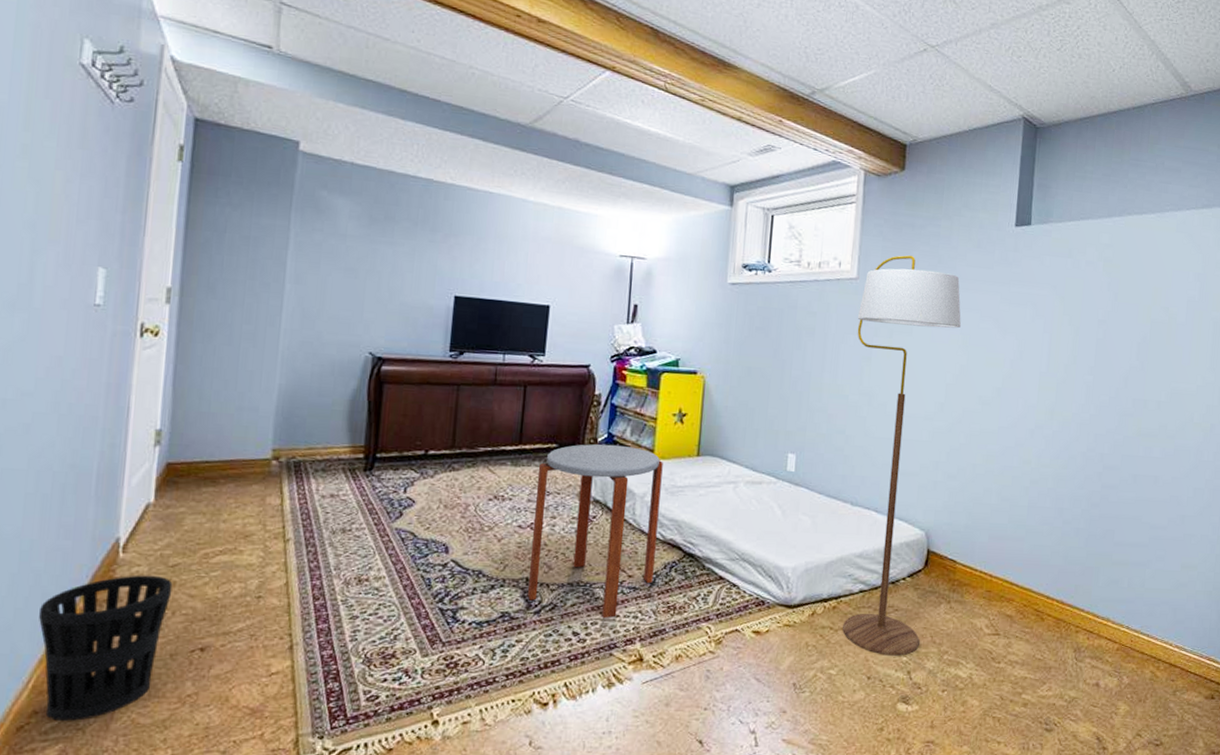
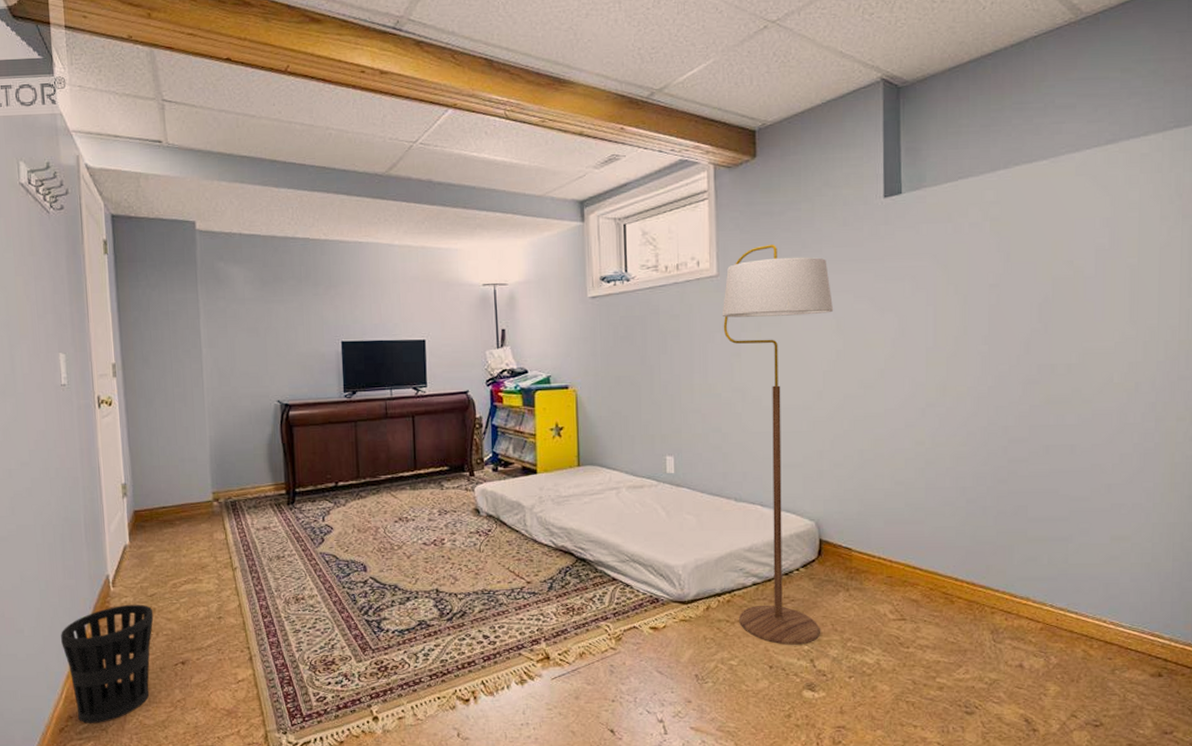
side table: present [527,444,663,619] -> none [434,462,550,622]

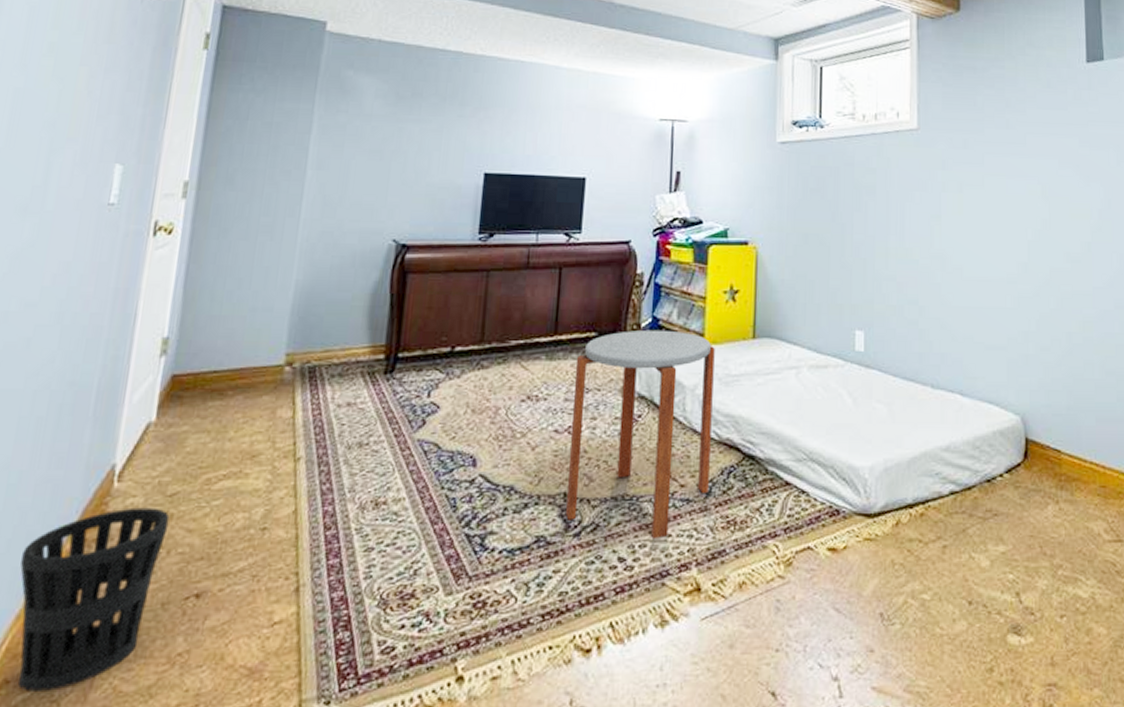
side table: none [434,462,550,622] -> present [565,329,715,540]
floor lamp: present [722,244,833,645] -> none [921,100,1037,573]

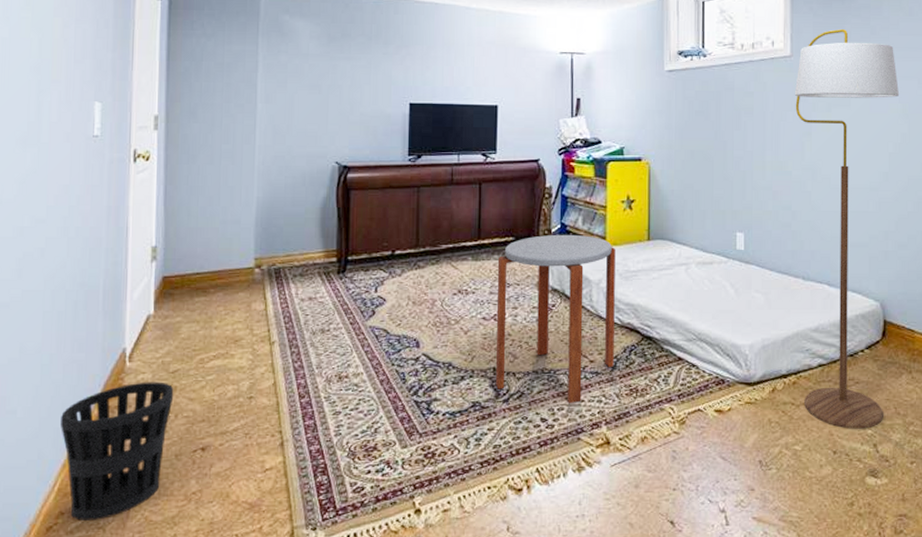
floor lamp: none [921,100,1037,573] -> present [794,28,899,429]

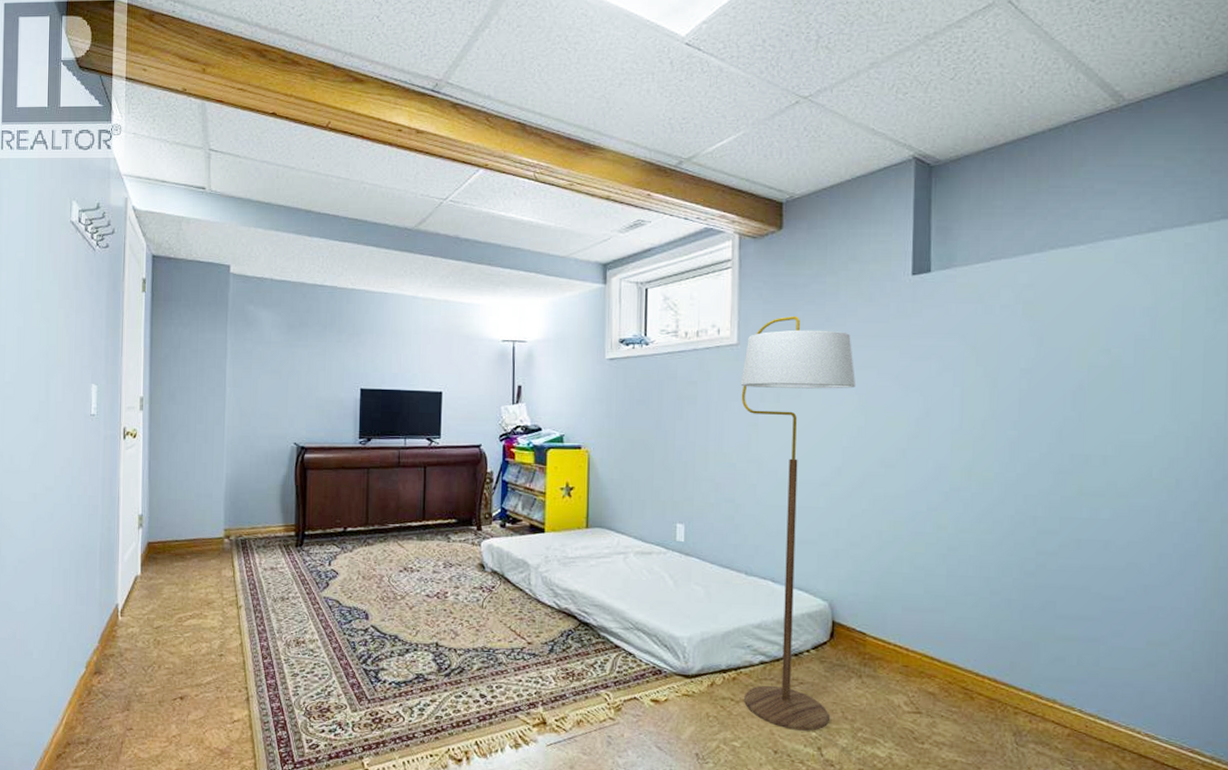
wastebasket: present [61,382,174,521] -> none [67,635,158,753]
side table: present [495,234,616,404] -> none [437,518,554,683]

